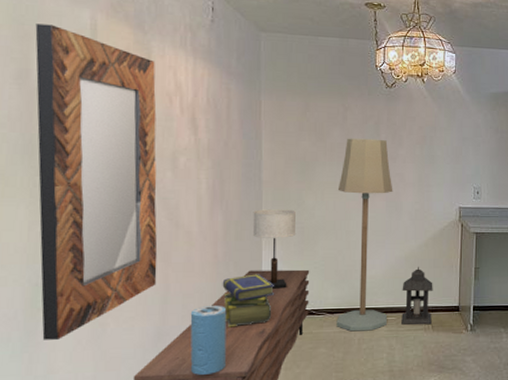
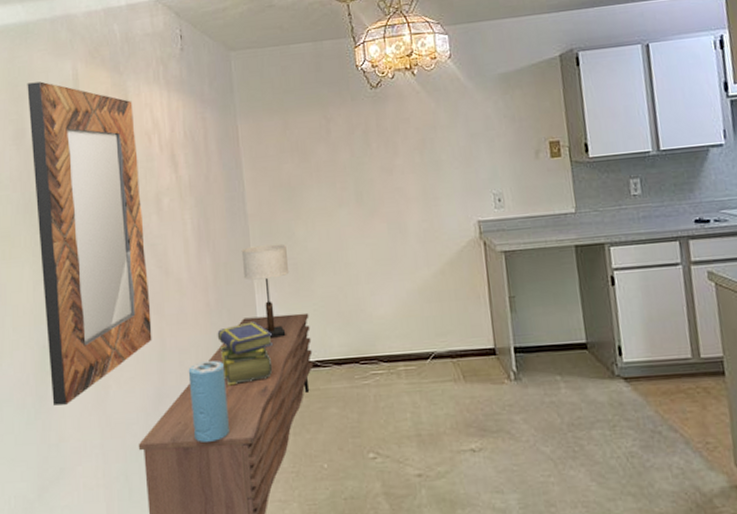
floor lamp: present [336,138,393,332] -> none [329,150,406,386]
lantern: present [401,266,433,325] -> none [419,300,462,376]

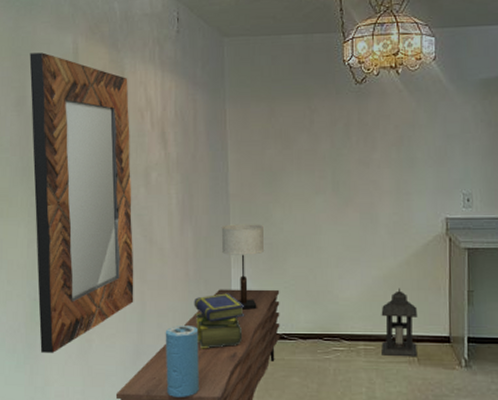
lantern: none [419,300,462,376] -> present [381,288,418,357]

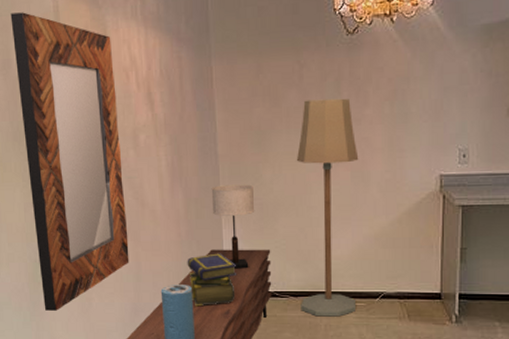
floor lamp: none [306,142,367,361] -> present [296,98,359,317]
lantern: present [381,288,418,357] -> none [372,246,409,313]

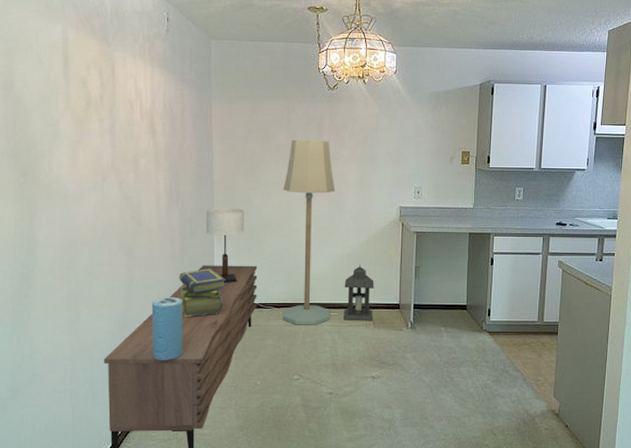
home mirror: present [10,12,129,311] -> none [17,40,123,324]
lantern: none [372,246,409,313] -> present [344,264,374,321]

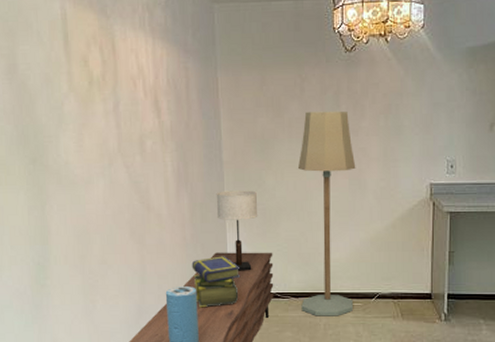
lantern: present [344,264,374,321] -> none [368,249,402,313]

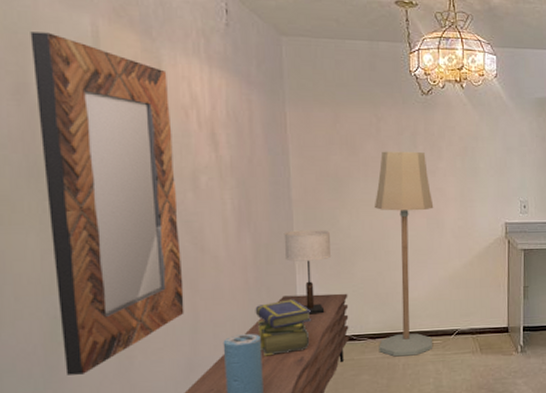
home mirror: none [17,18,135,313] -> present [30,32,184,375]

